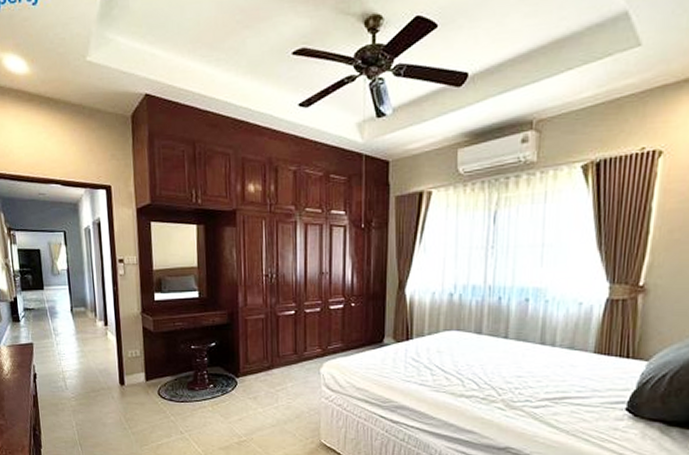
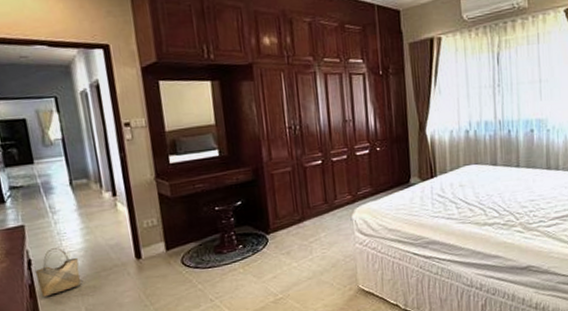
woven basket: none [38,366,74,408] -> present [35,248,82,298]

